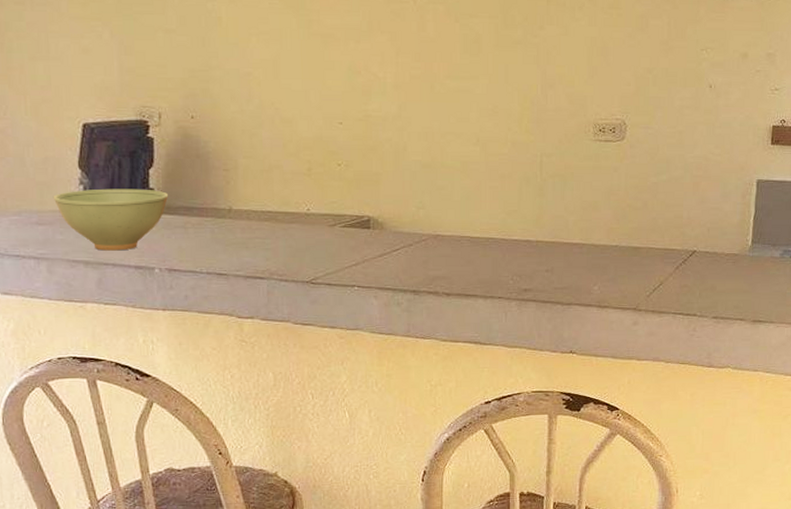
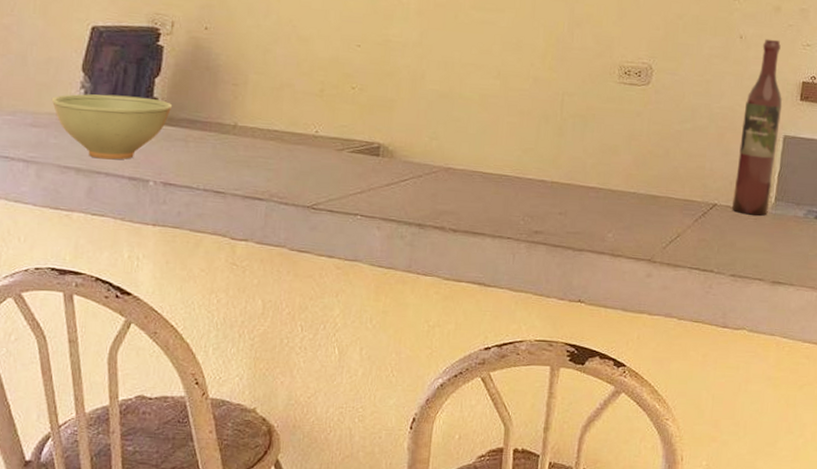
wine bottle: none [711,86,755,259] -> present [732,38,783,216]

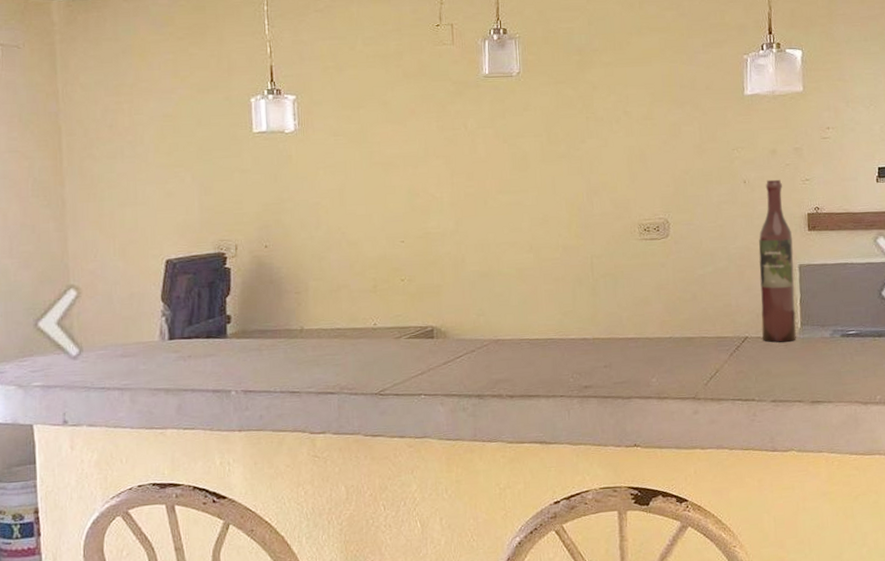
bowl: present [51,94,173,160] -> none [137,316,244,378]

